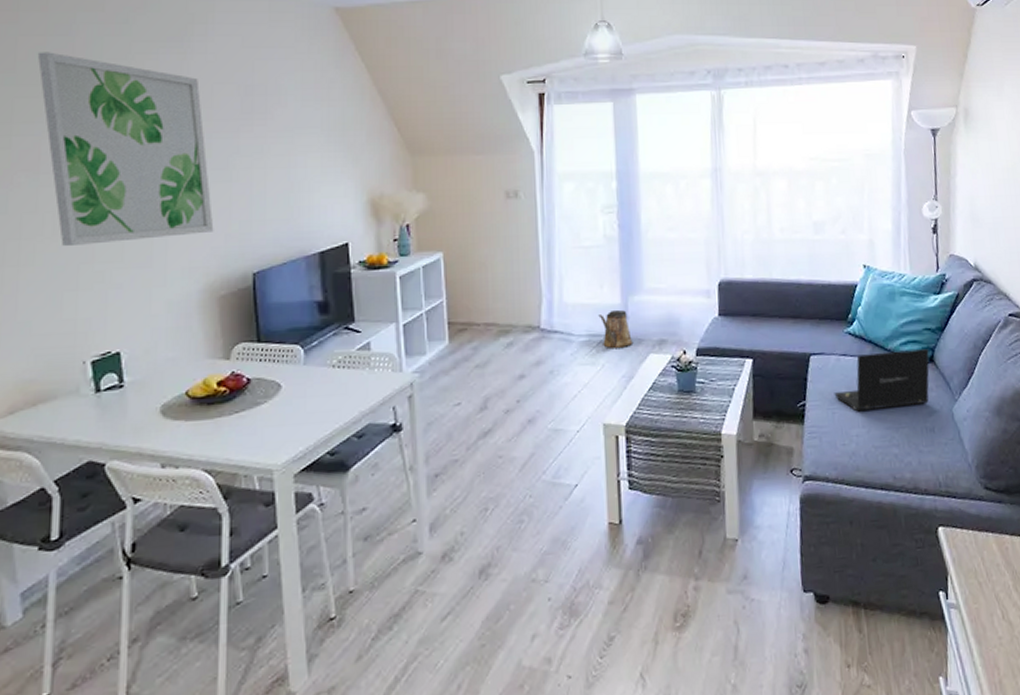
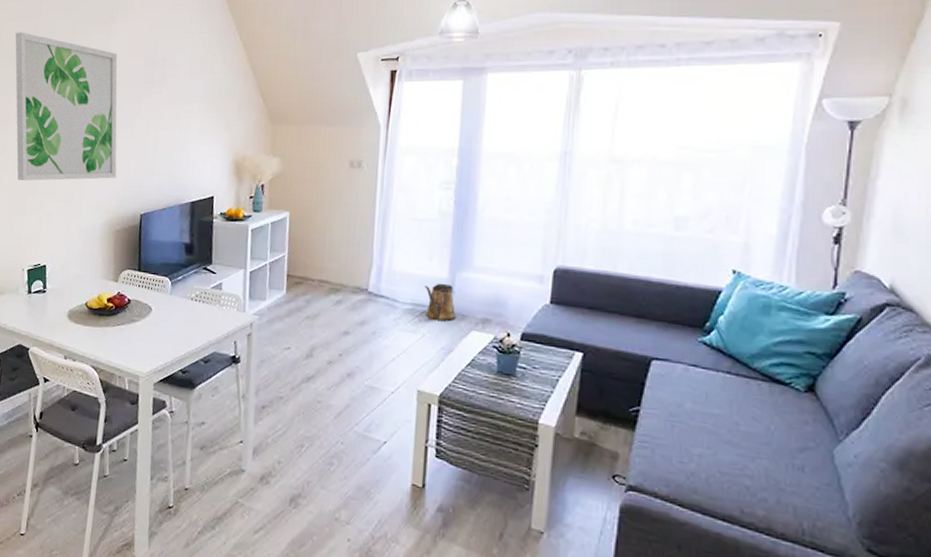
laptop: present [834,349,930,412] -> none [676,368,809,438]

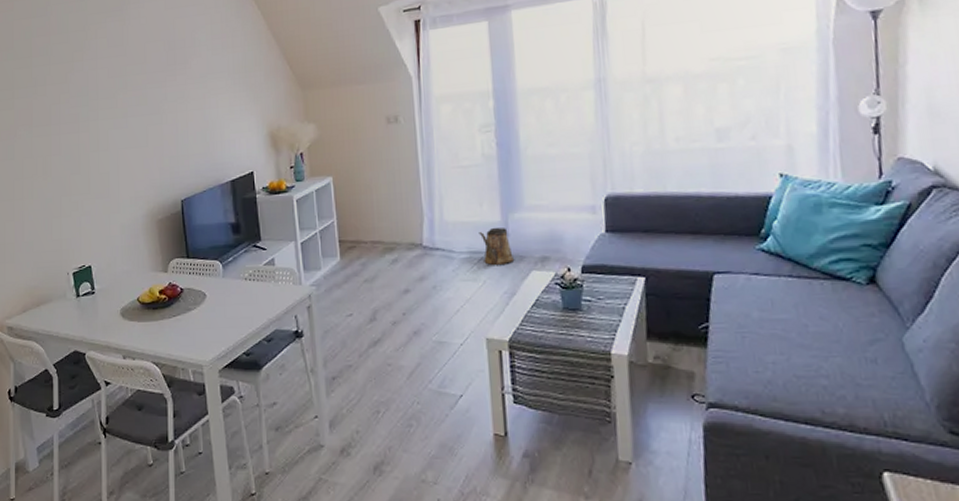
wall art: present [15,32,118,181] -> none [26,30,151,182]

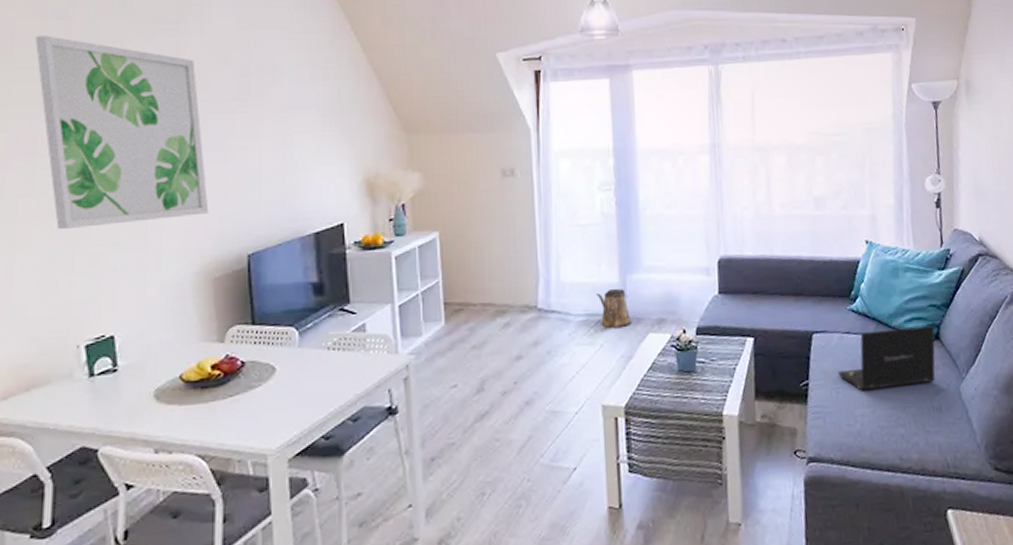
wall art: none [26,30,151,182] -> present [34,35,209,229]
laptop: none [743,268,870,337] -> present [837,326,935,391]

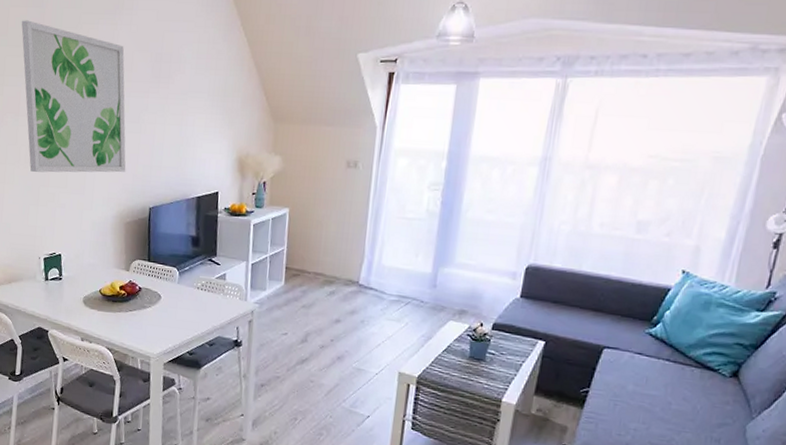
watering can: present [596,288,632,328] -> none [409,277,437,311]
laptop: present [837,326,935,391] -> none [620,356,735,415]

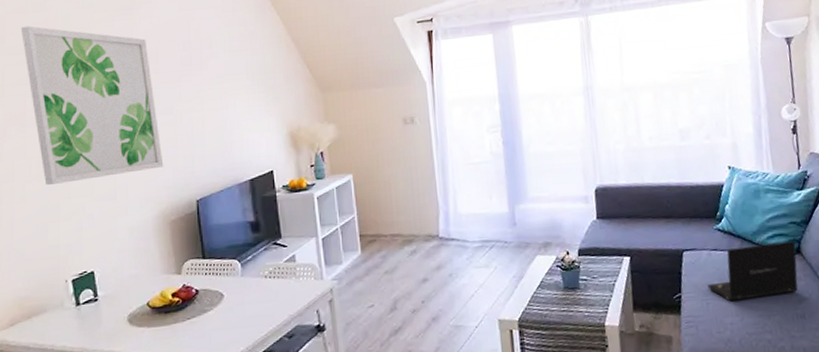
laptop: none [620,356,735,415] -> present [707,241,798,302]

